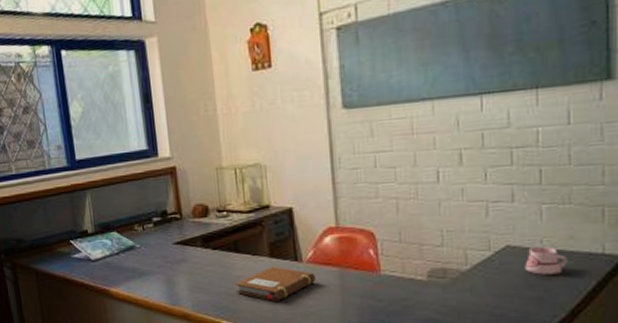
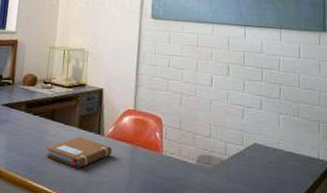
mug: present [524,246,568,275] -> none [266,147,295,172]

